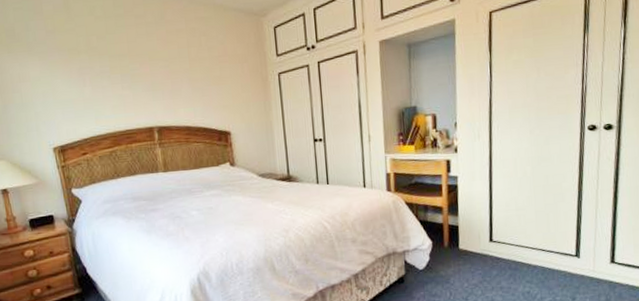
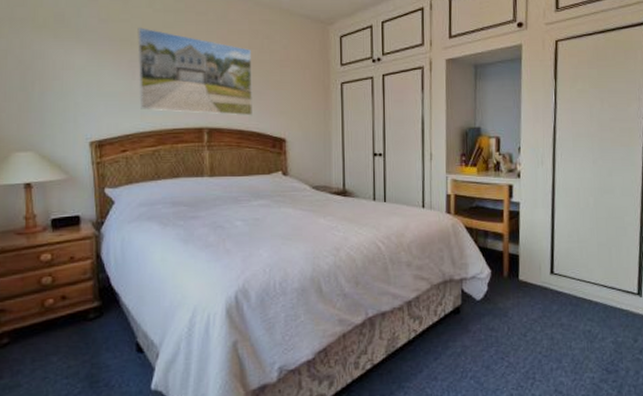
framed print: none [82,35,197,114] -> present [137,27,254,116]

